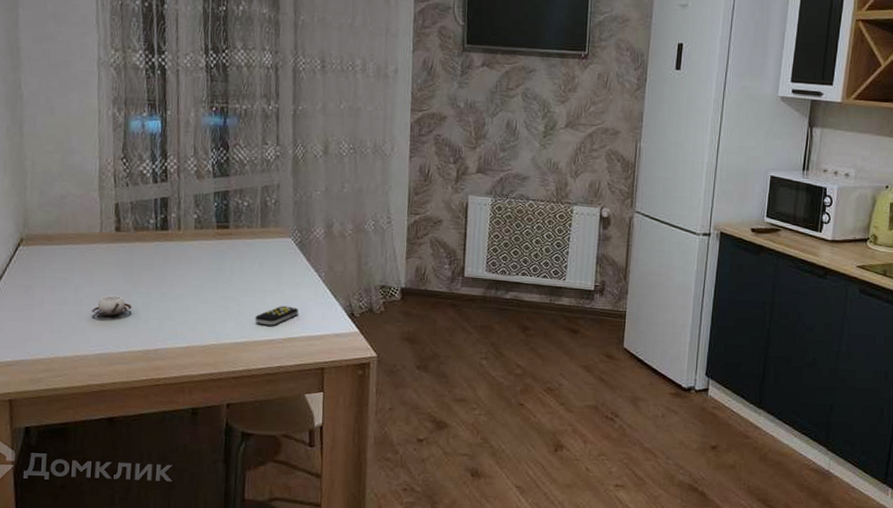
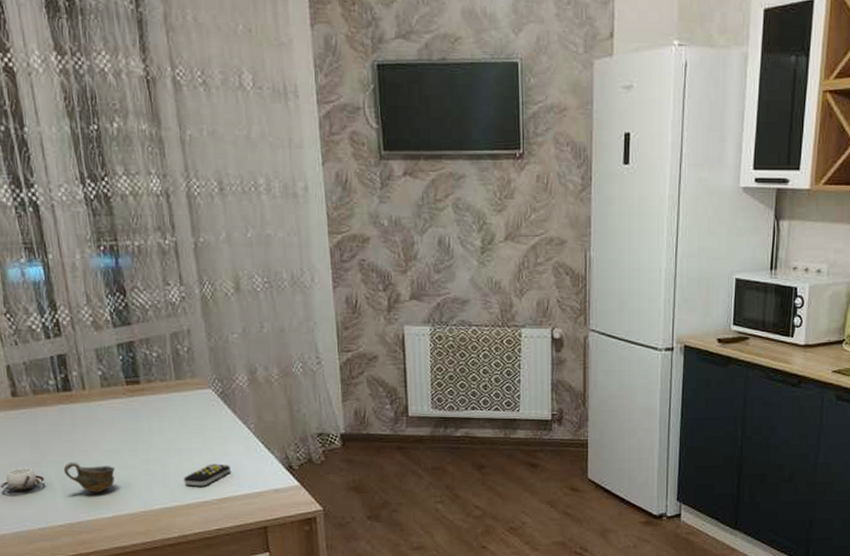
cup: none [150,293,195,324] -> present [63,462,115,493]

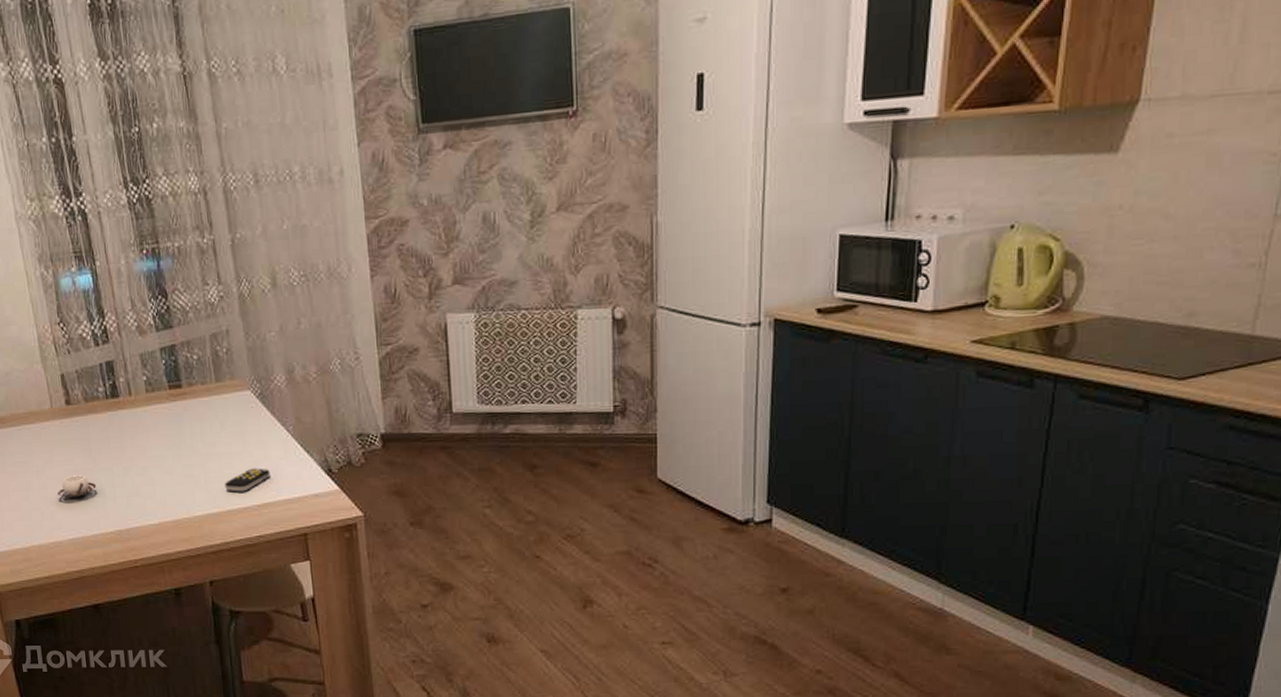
cup: present [63,462,115,493] -> none [113,468,160,499]

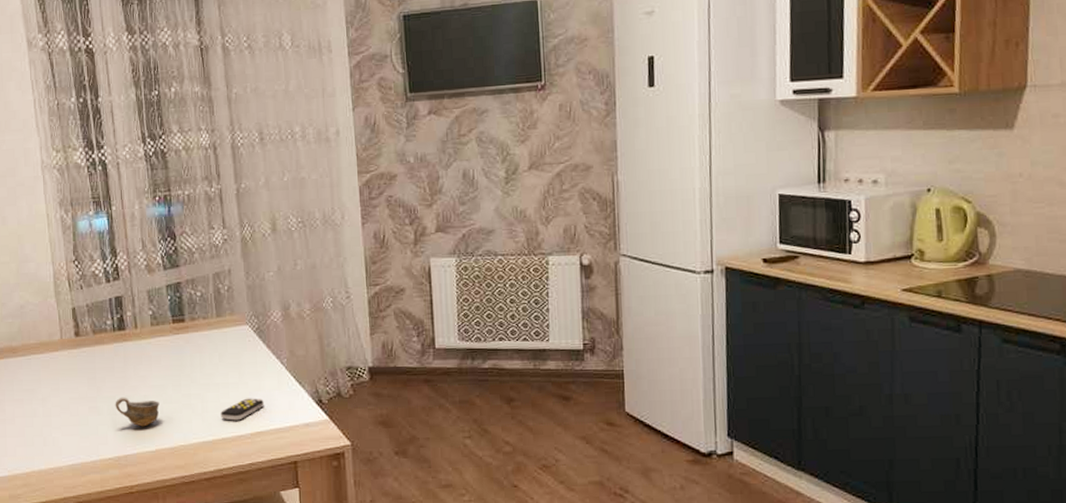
cup: present [57,475,97,498] -> none [61,403,99,425]
cup: none [113,468,160,499] -> present [115,397,160,427]

